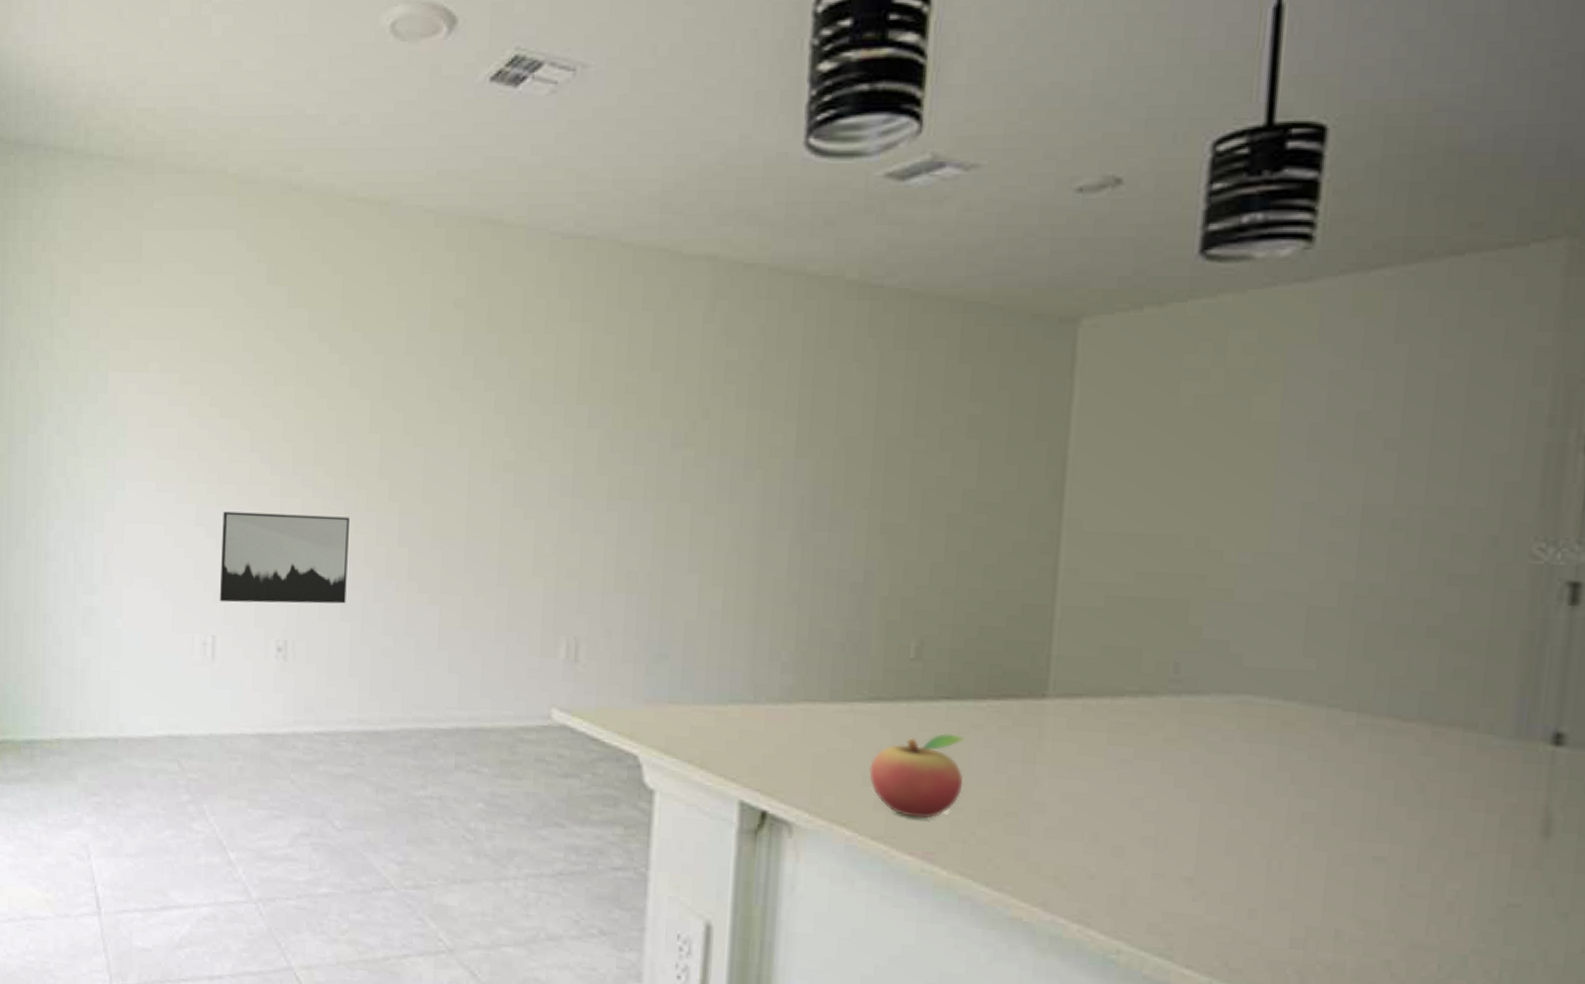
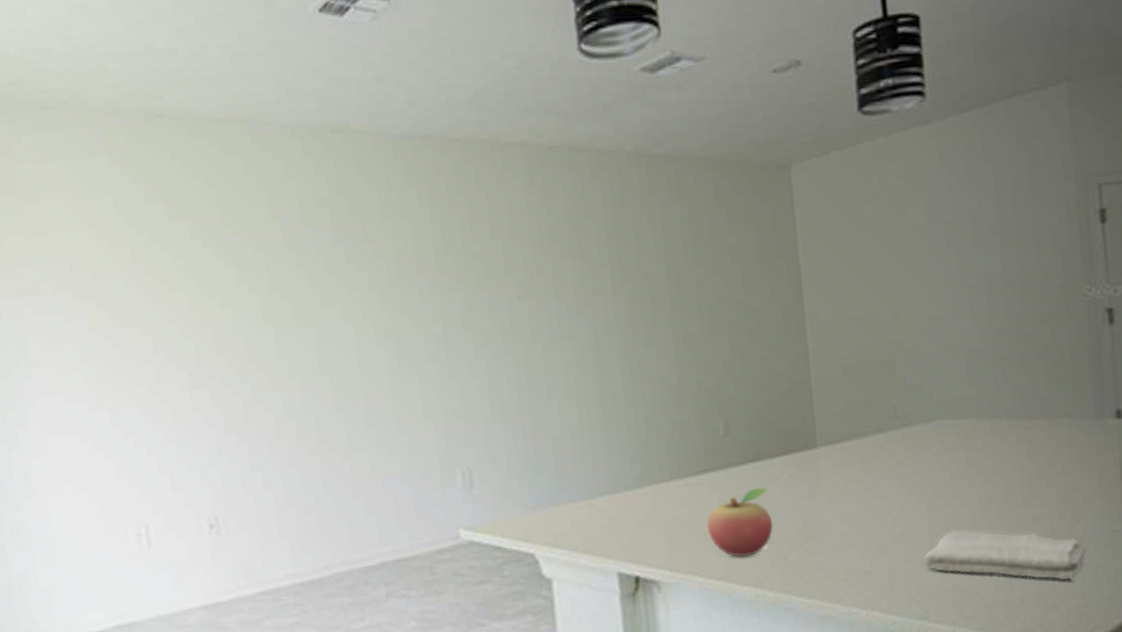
wall art: present [219,511,349,604] -> none [137,398,266,494]
washcloth: none [1179,850,1460,959] -> present [922,531,1088,581]

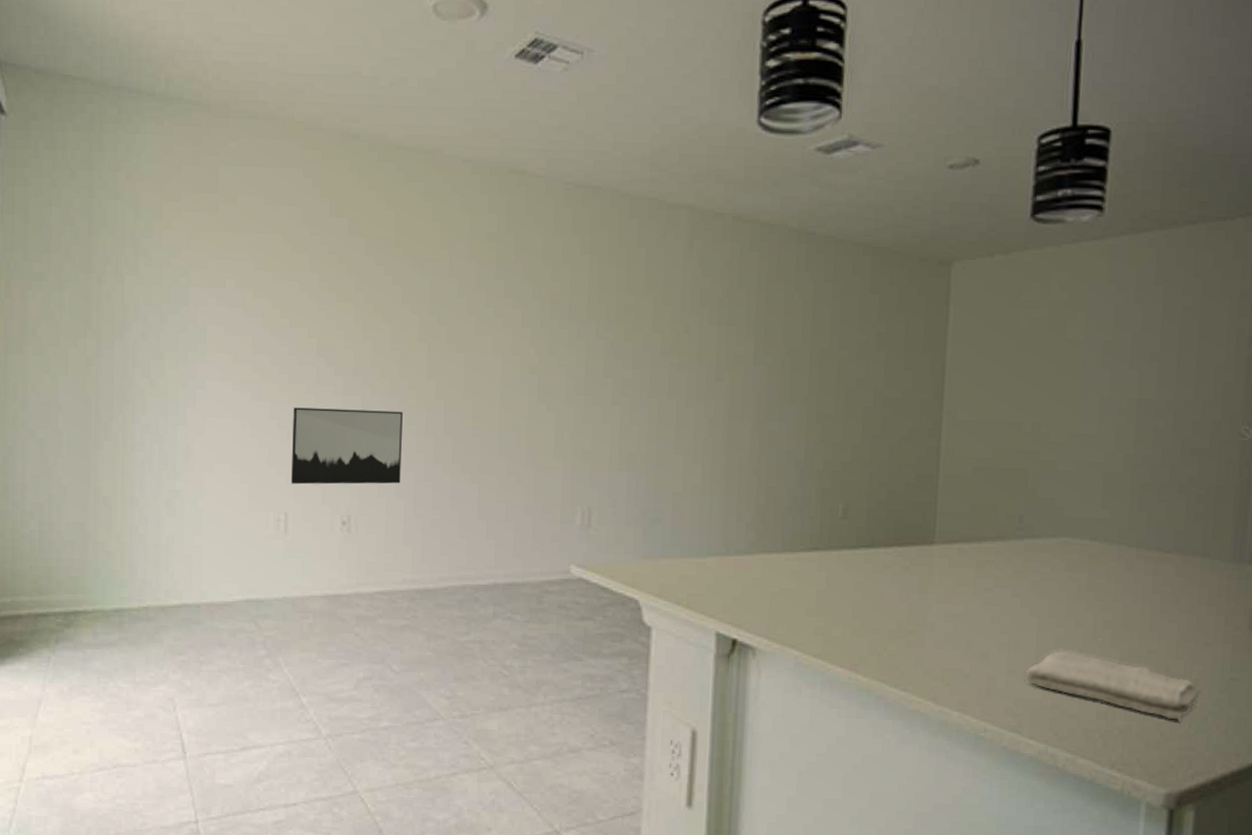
wall art: none [137,398,266,494] -> present [290,407,403,485]
fruit: present [707,487,773,557] -> none [811,573,878,639]

